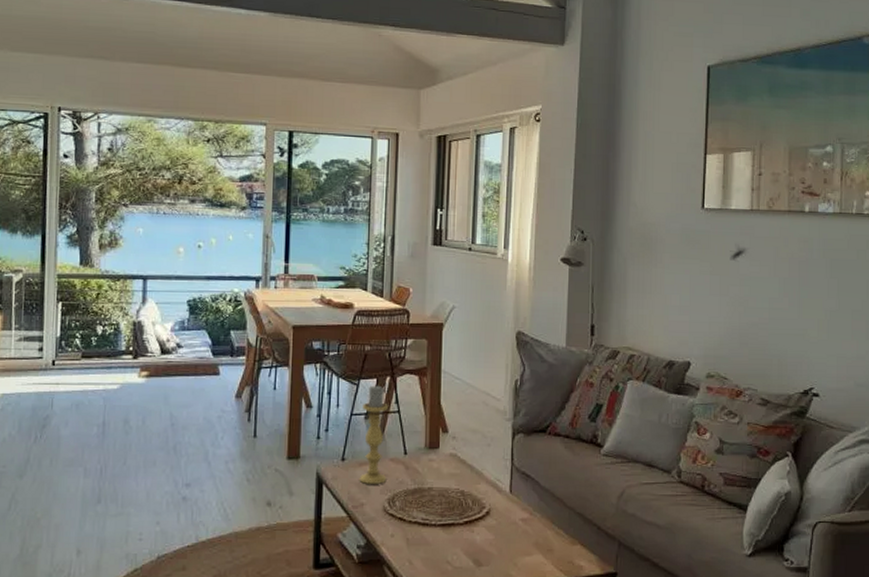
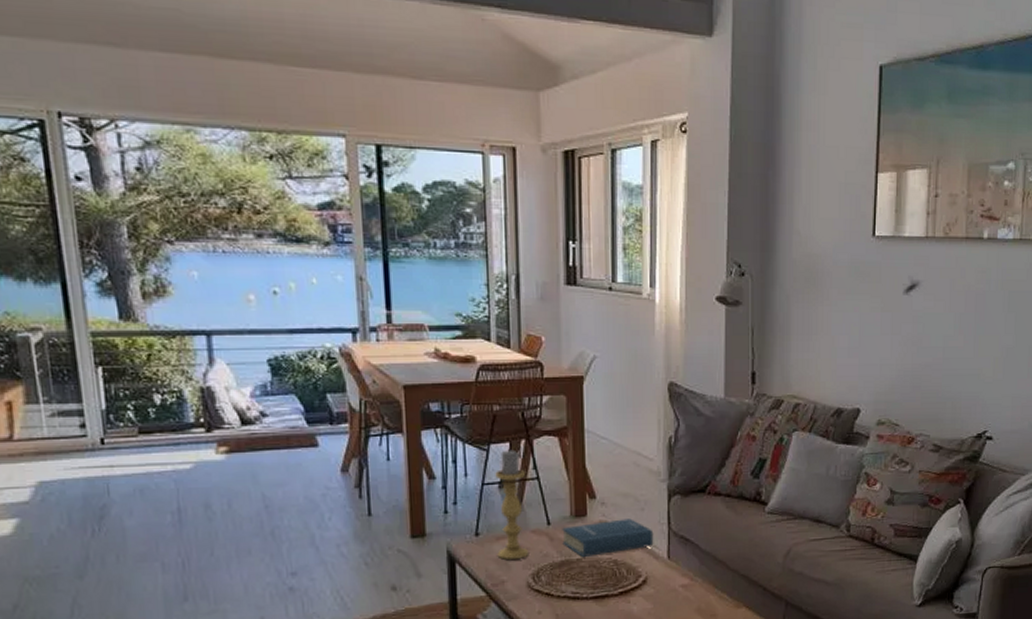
hardback book: none [416,453,498,486] -> present [562,518,654,557]

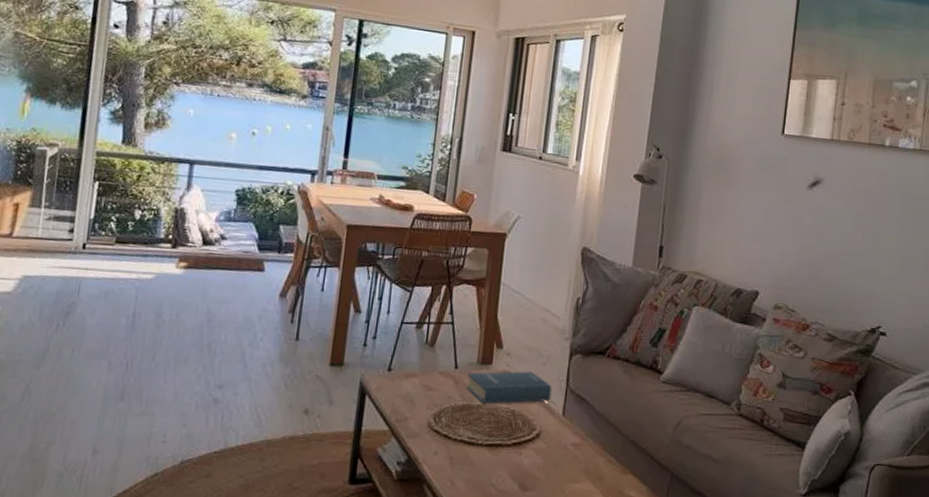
candle holder: present [495,449,529,560] -> none [404,293,442,398]

